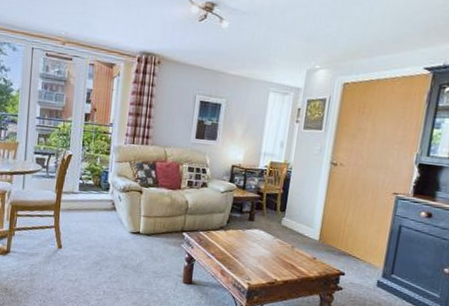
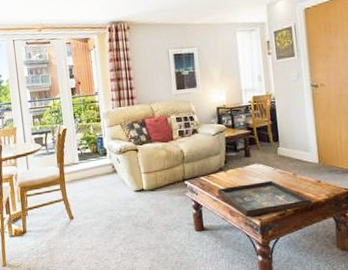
decorative tray: none [213,246,304,281] -> present [217,180,313,218]

